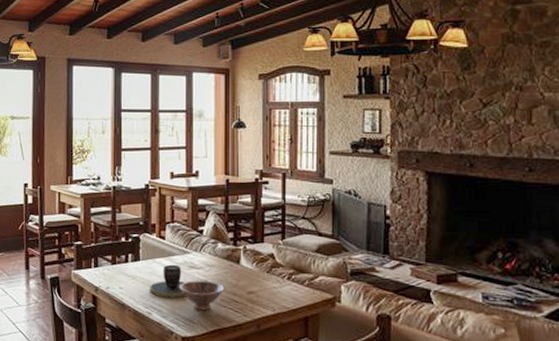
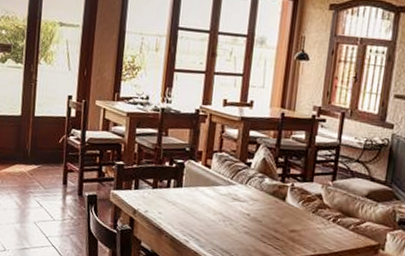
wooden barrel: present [150,264,186,298] -> none [189,194,228,229]
bowl: present [179,281,224,311] -> none [220,213,266,244]

